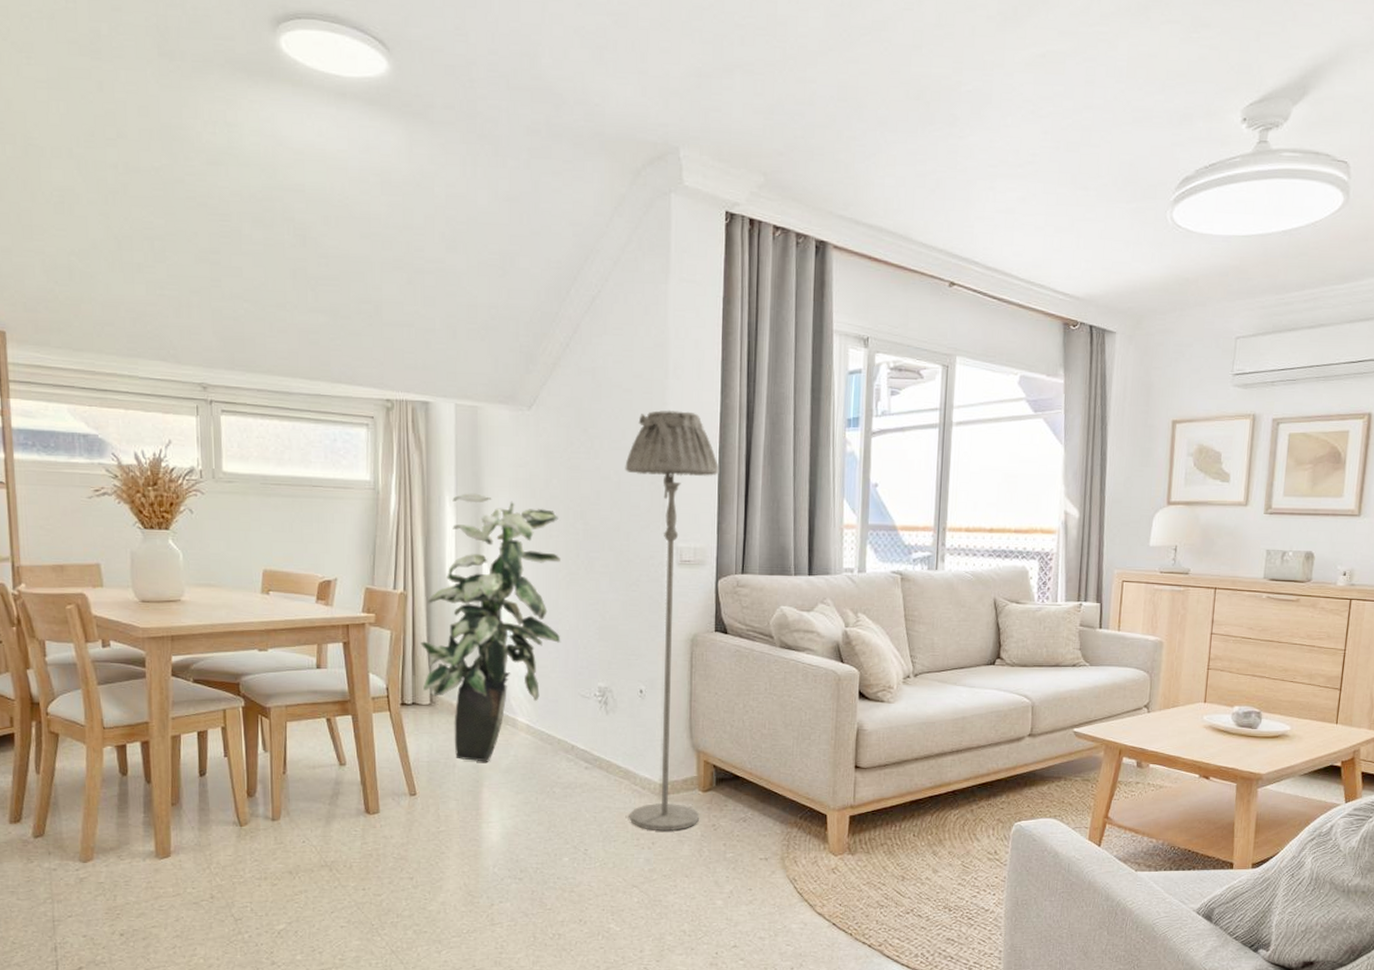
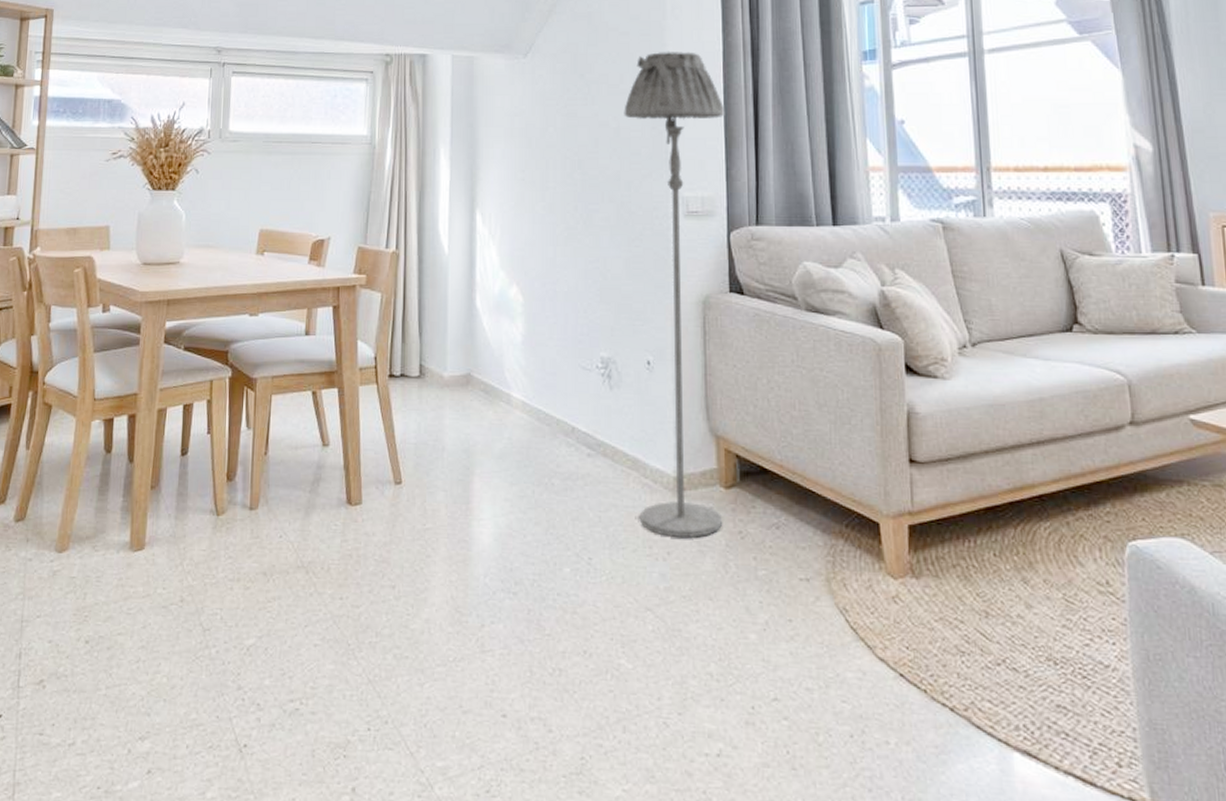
indoor plant: present [420,493,561,762] -> none [411,145,559,446]

